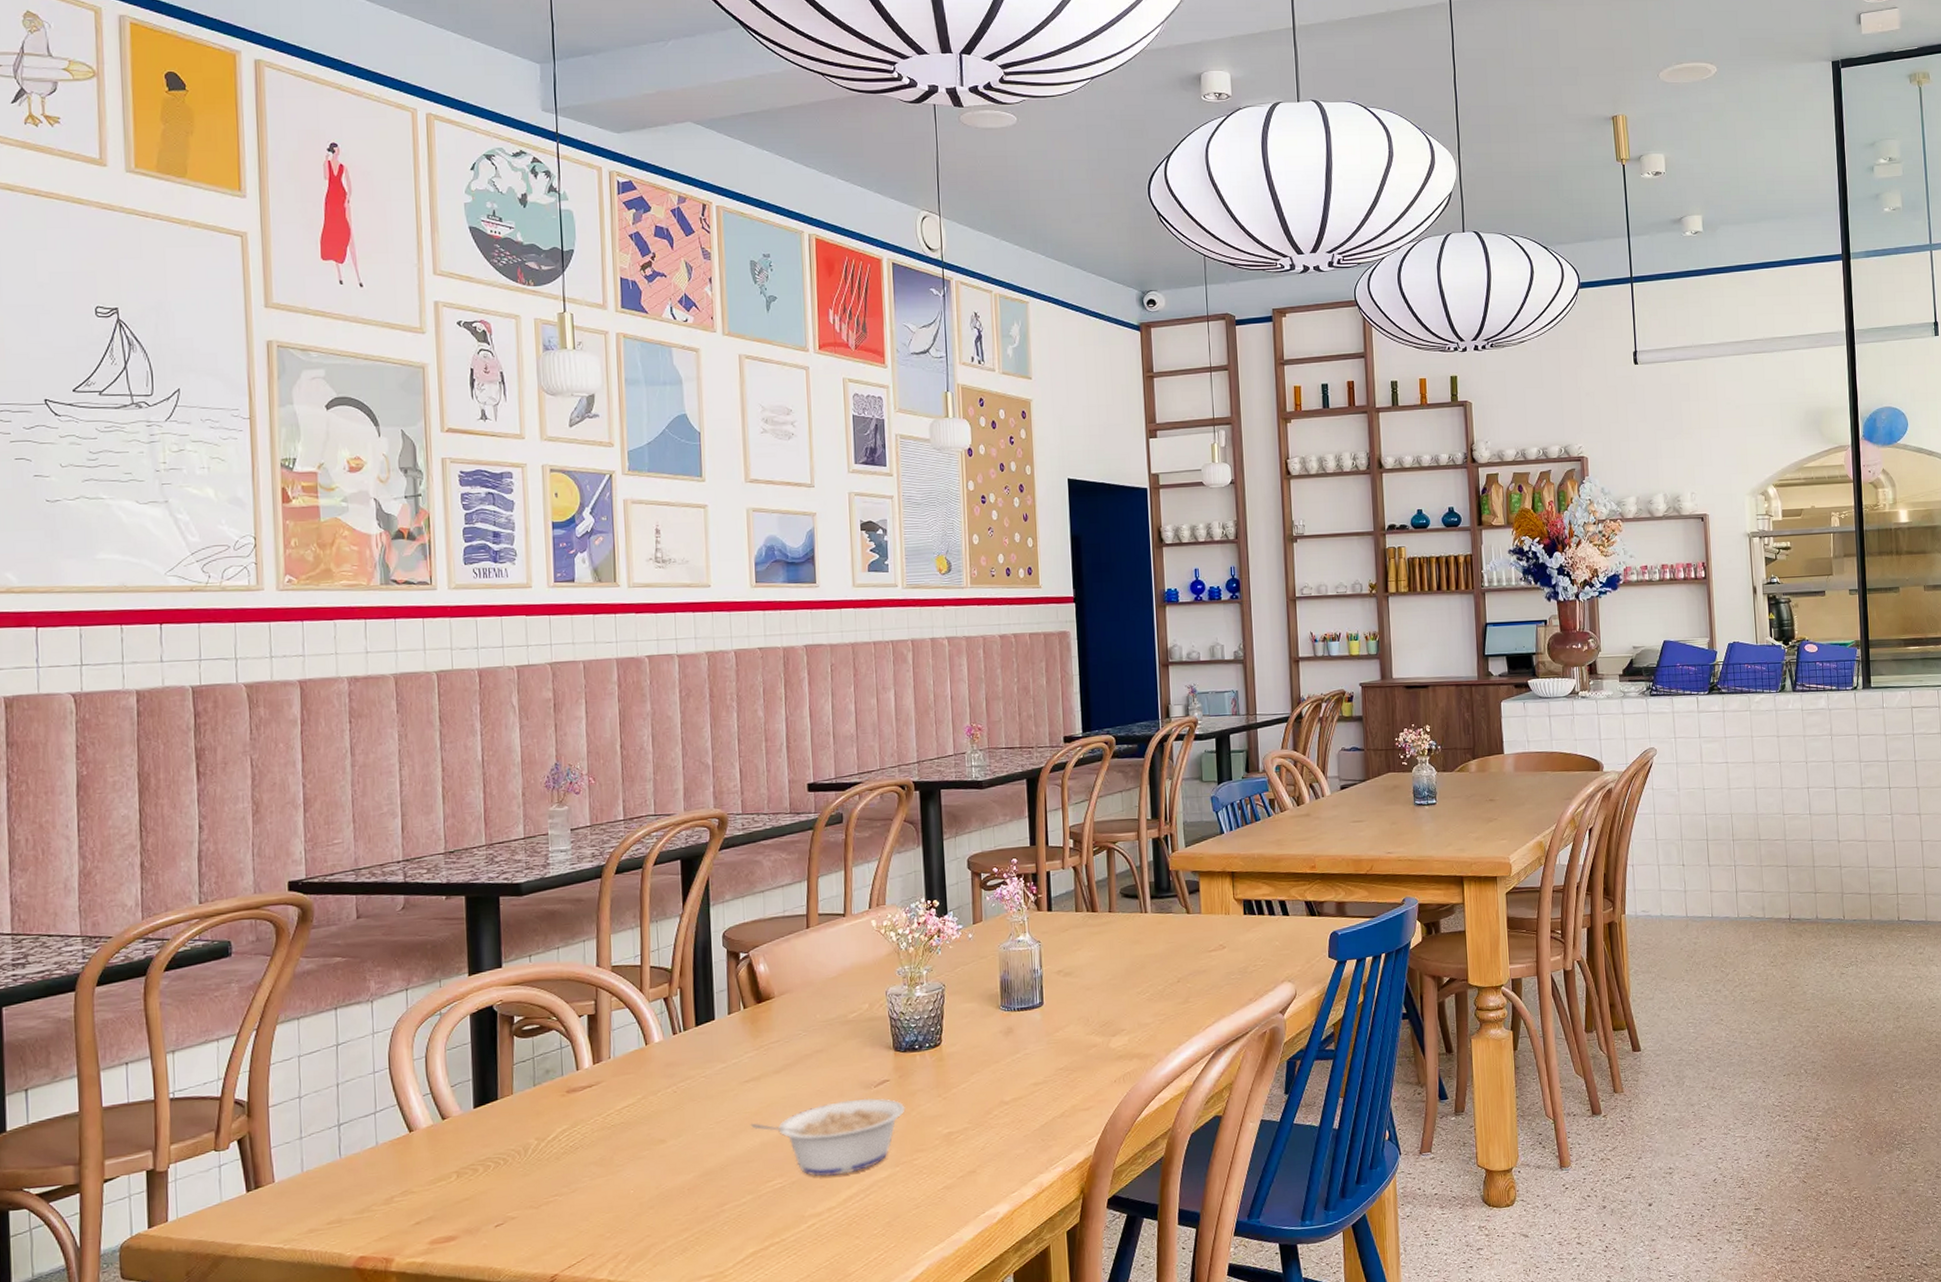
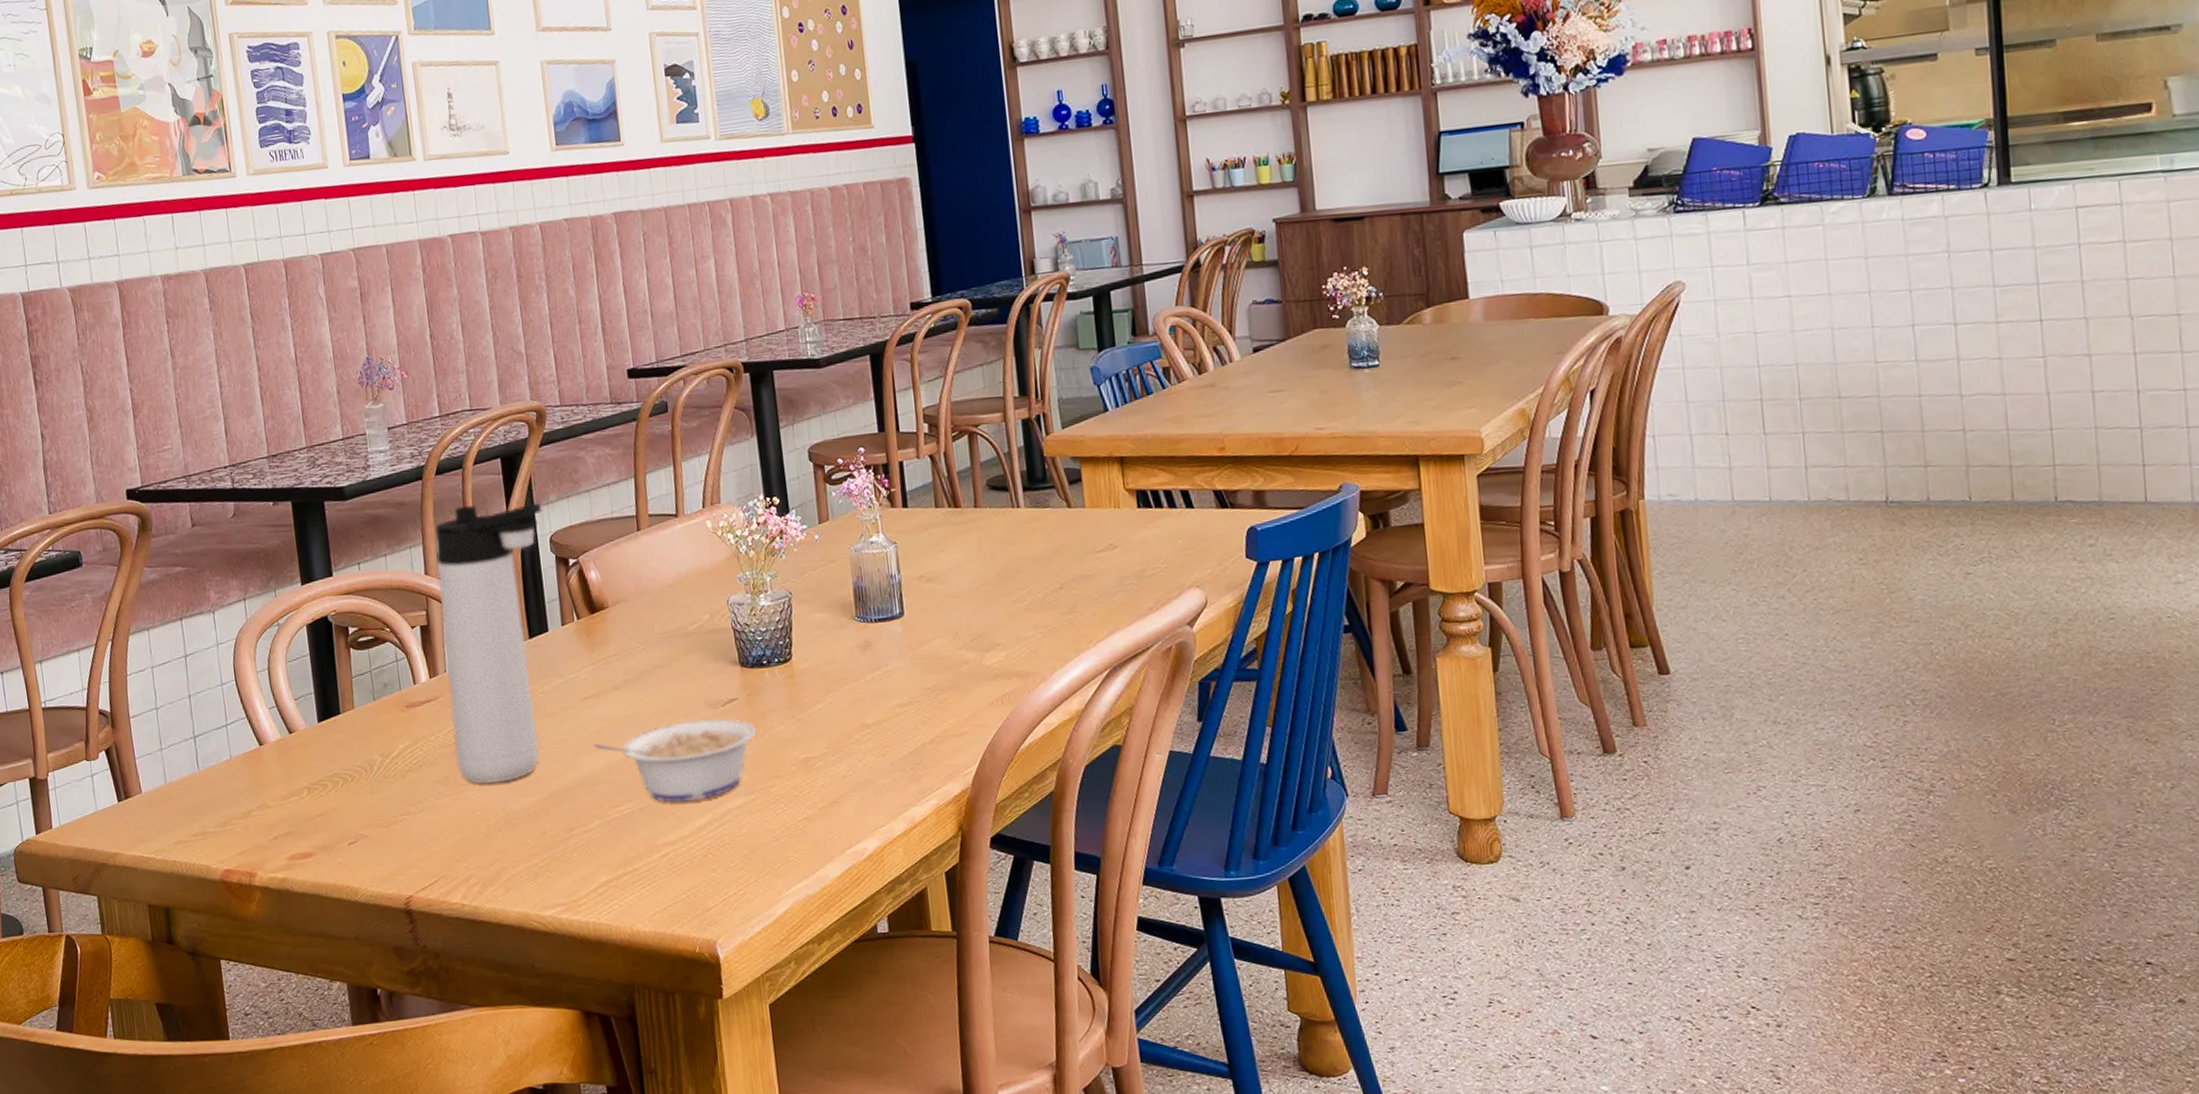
thermos bottle: none [609,901,718,1164] -> present [435,502,543,784]

